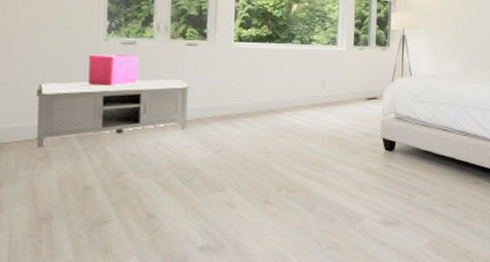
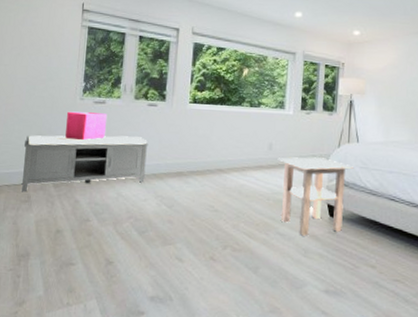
side table: none [331,93,408,171] -> present [277,157,354,236]

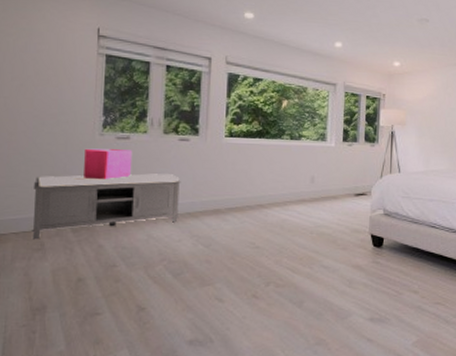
side table: present [277,157,354,236] -> none [320,188,397,267]

